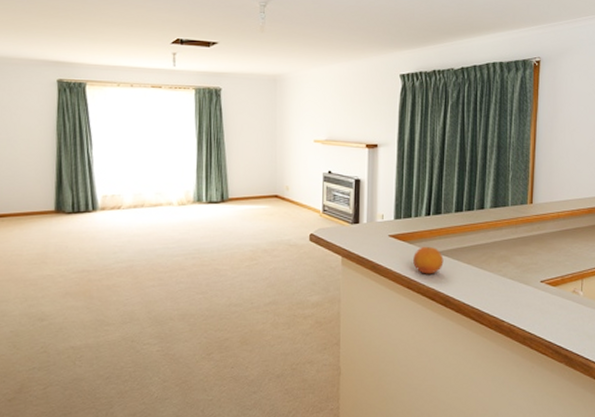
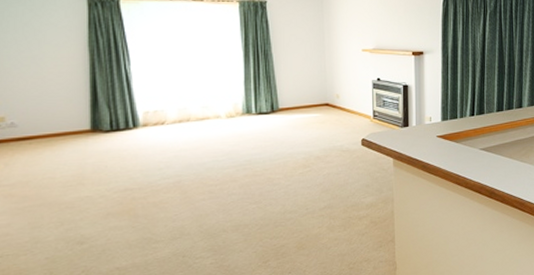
fruit: present [413,246,444,274] -> none [460,144,488,170]

